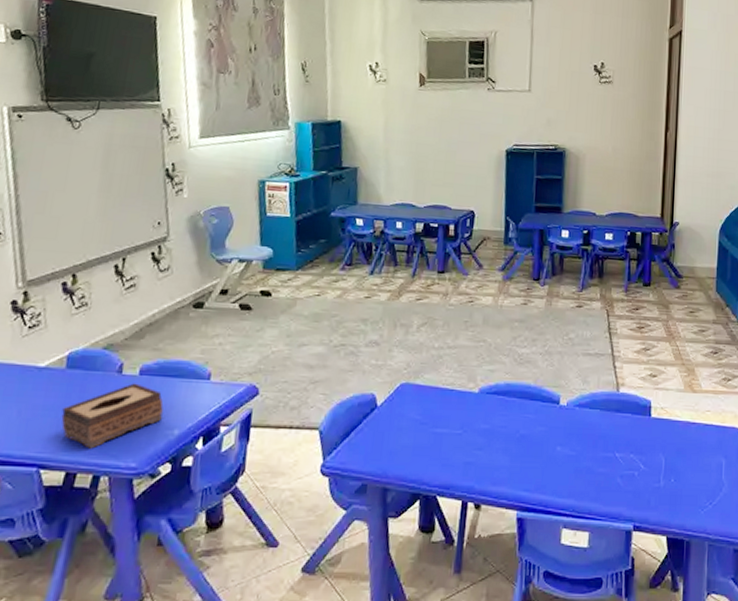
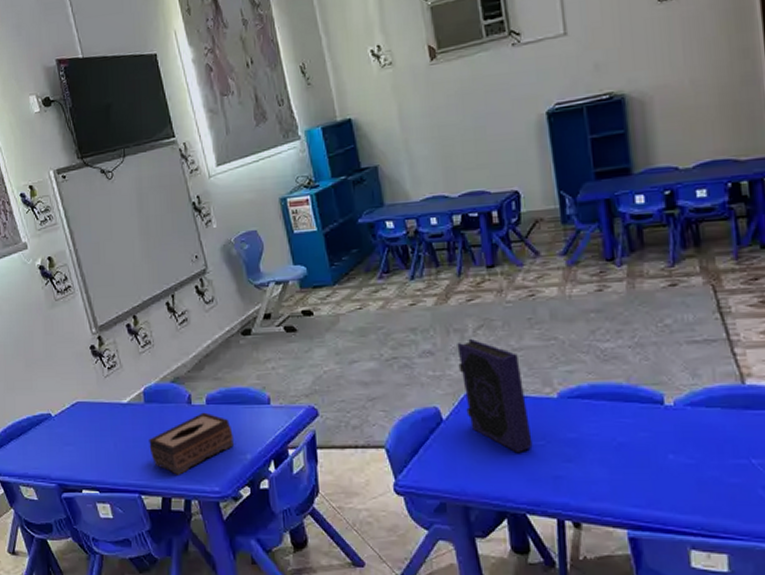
book: none [399,333,452,439] -> present [457,338,533,452]

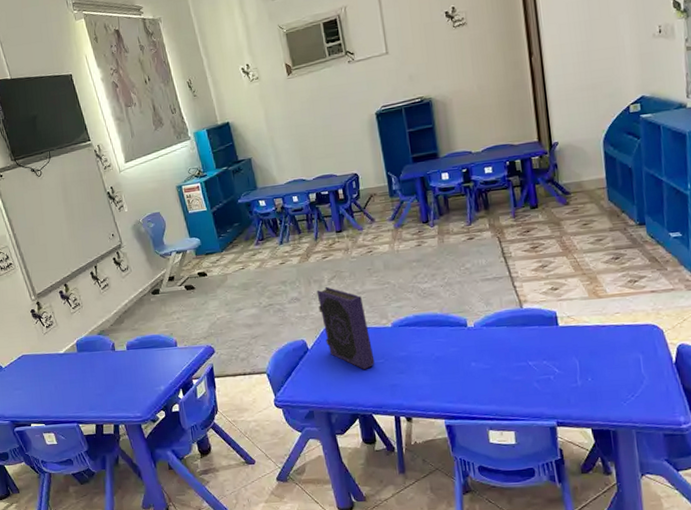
tissue box: present [149,412,234,475] -> none [82,356,150,407]

